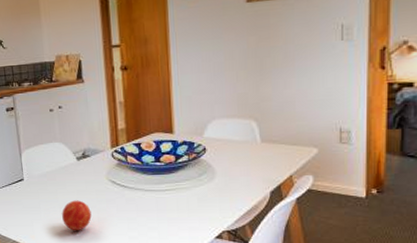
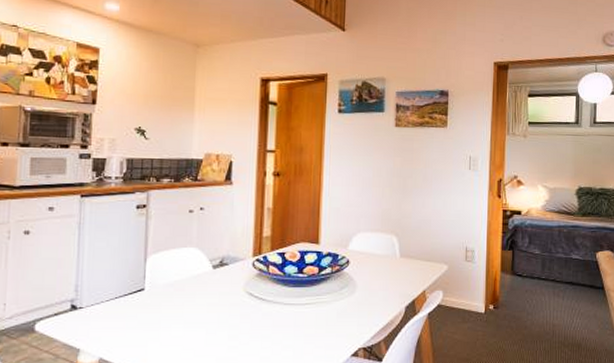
apple: present [62,200,92,231] -> none [185,315,221,352]

